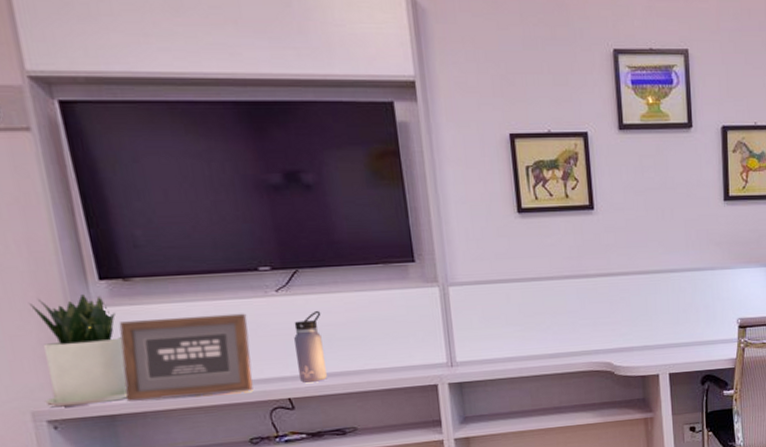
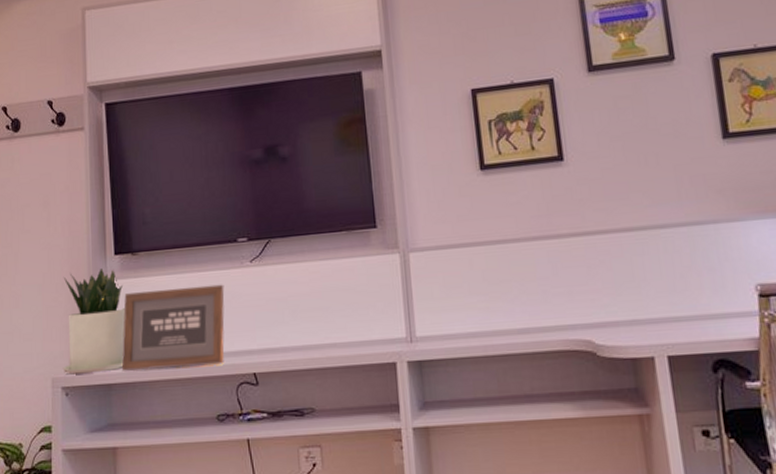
water bottle: present [294,310,327,383] -> none [263,280,290,357]

